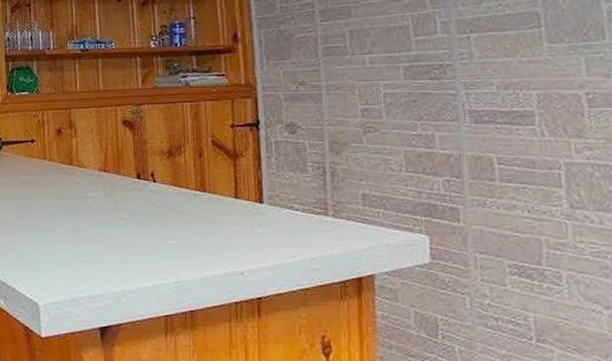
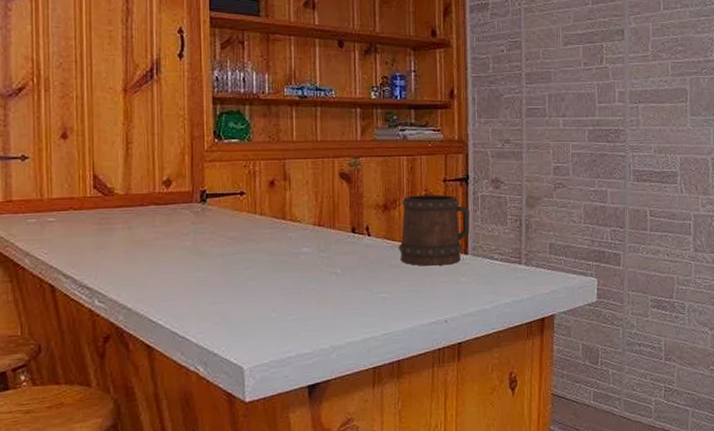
beer mug: none [185,140,264,214] -> present [398,194,470,266]

